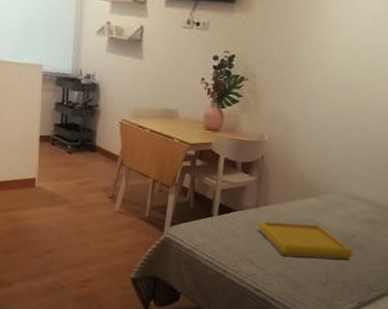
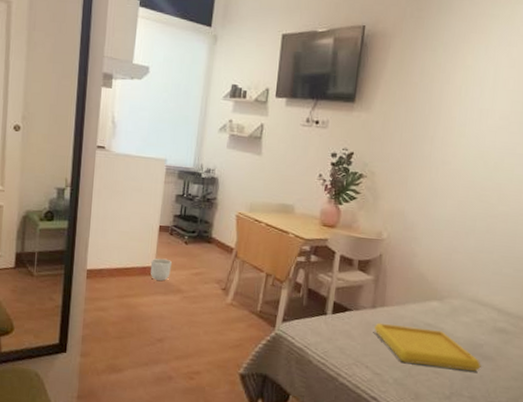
planter: none [33,169,55,192] -> present [150,258,172,281]

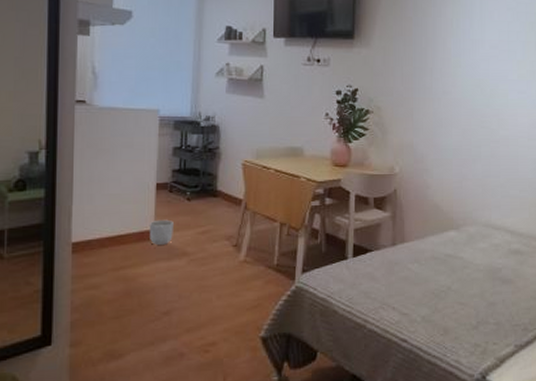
serving tray: present [374,322,481,371] -> none [397,259,502,299]

